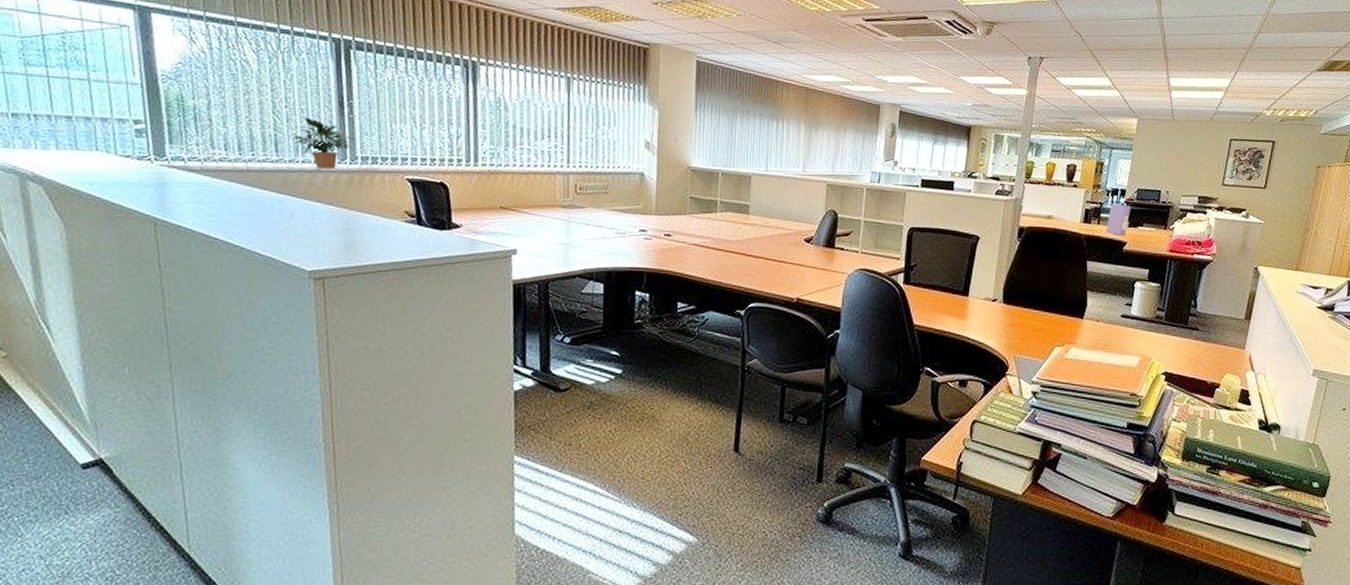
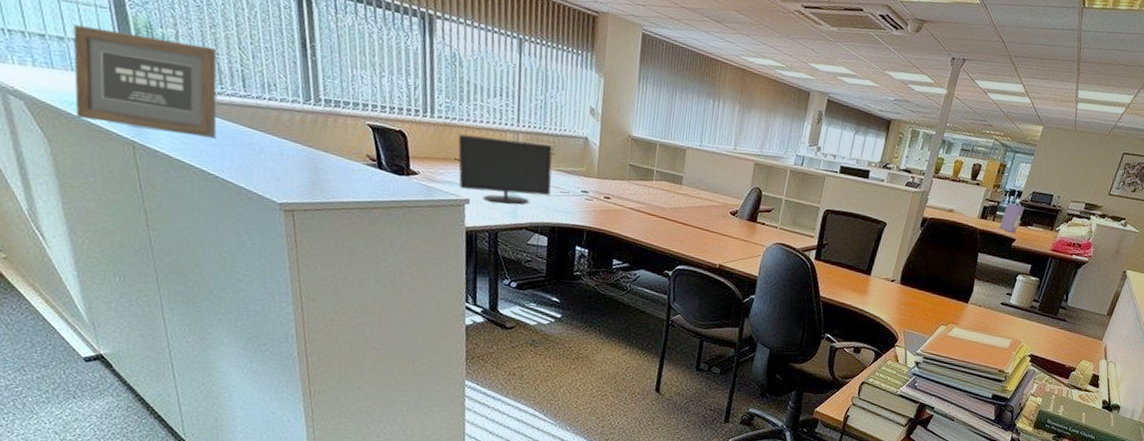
picture frame: none [96,103,250,208] -> present [73,24,217,139]
potted plant: present [293,118,356,169] -> none [259,56,319,109]
monitor: none [503,181,606,251] -> present [458,134,553,204]

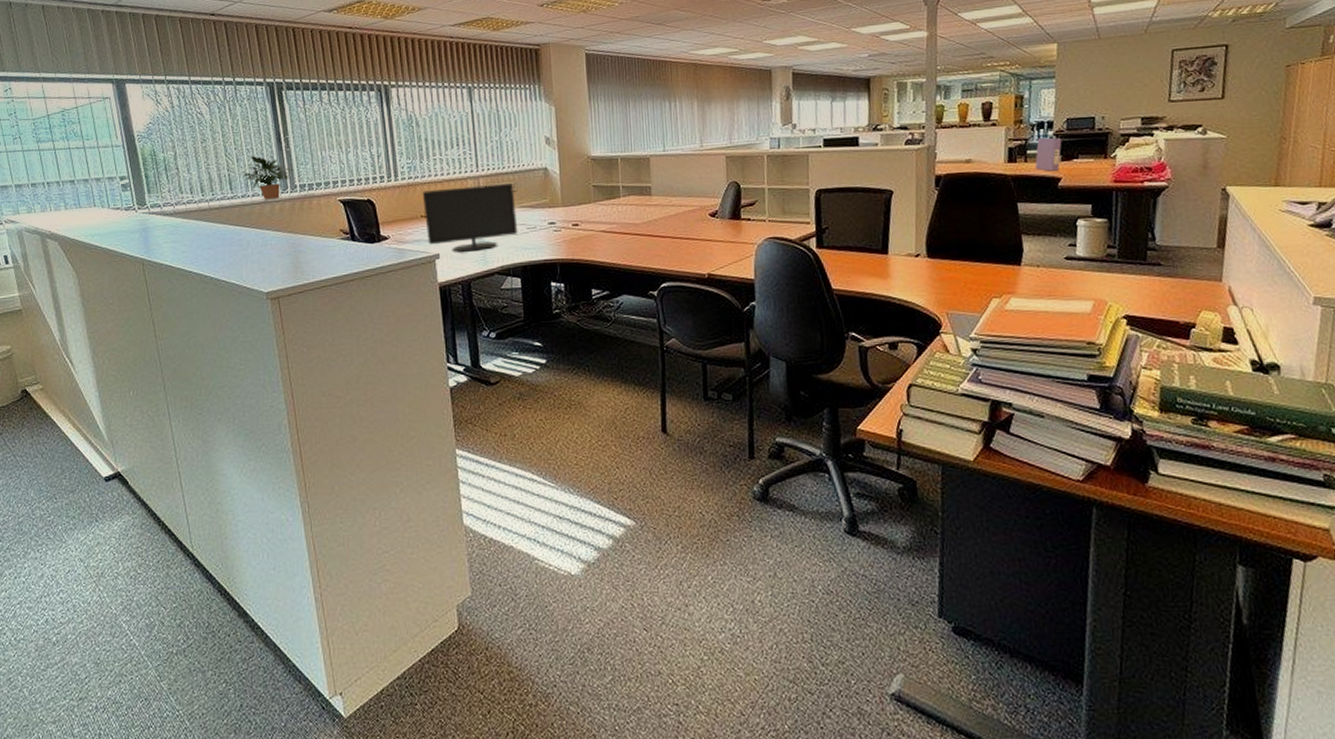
picture frame: present [73,24,217,139] -> none [95,160,210,248]
potted plant: none [259,56,319,109] -> present [243,156,294,200]

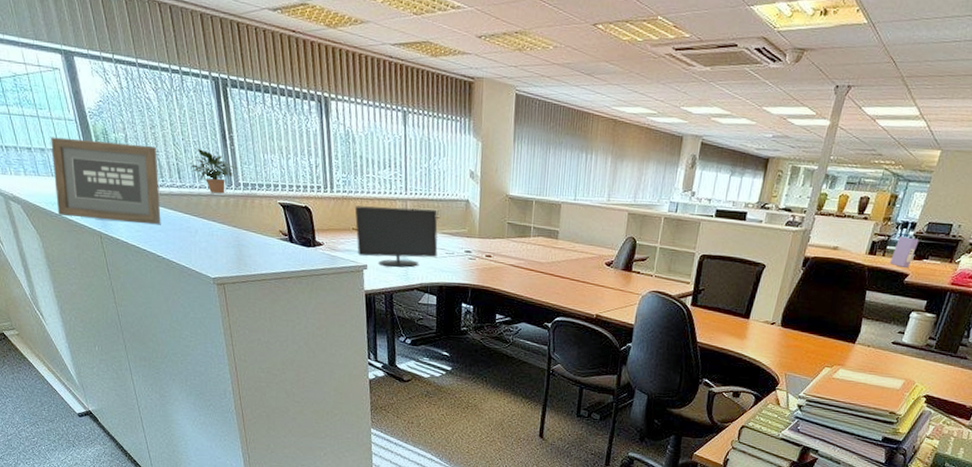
picture frame: none [95,160,210,248] -> present [51,137,161,225]

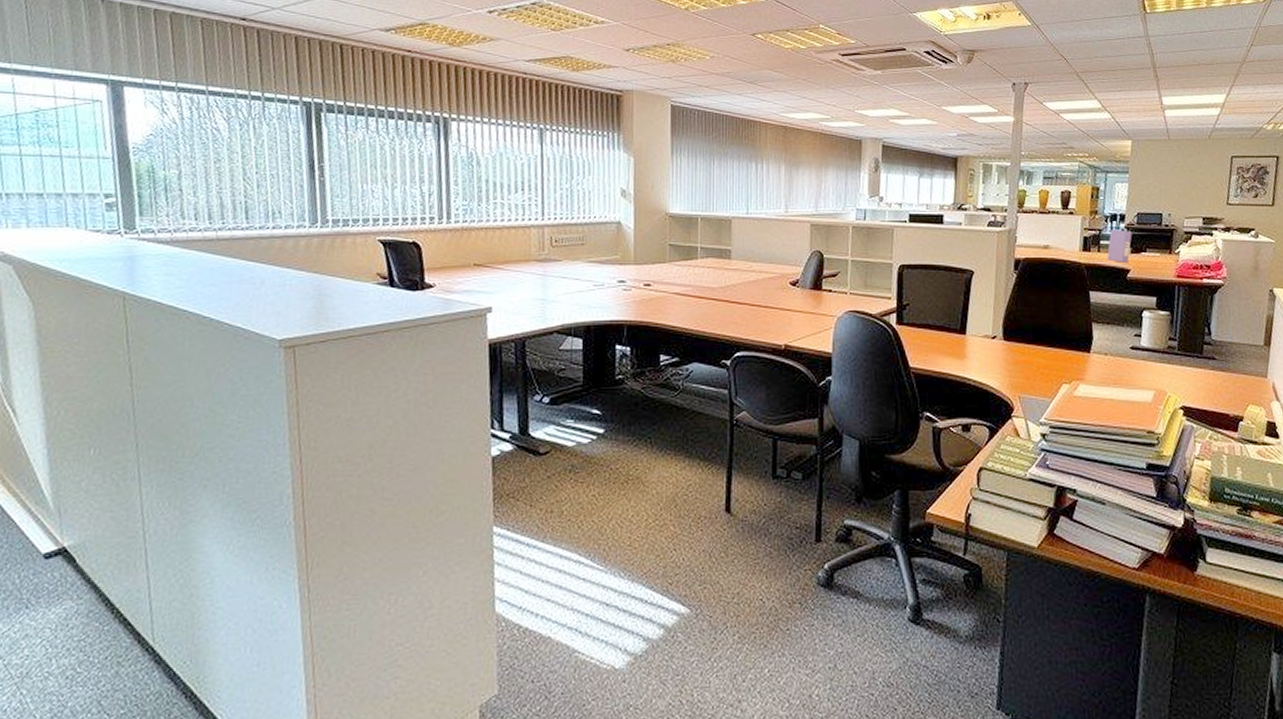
picture frame: present [51,137,161,225] -> none [65,179,220,278]
potted plant: present [191,149,238,194] -> none [263,183,327,234]
monitor: present [354,205,438,267] -> none [477,235,584,306]

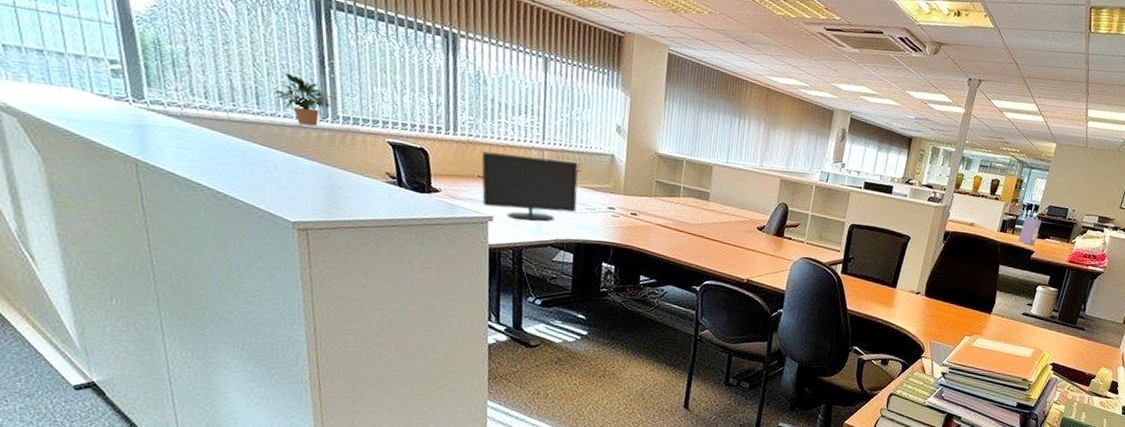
potted plant: none [263,183,327,234] -> present [274,73,337,127]
monitor: none [477,235,584,306] -> present [481,151,578,221]

